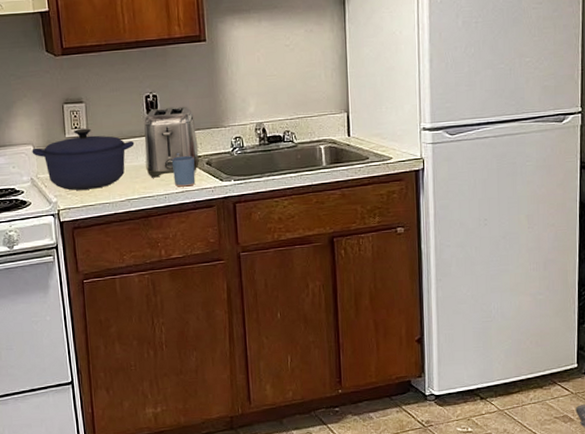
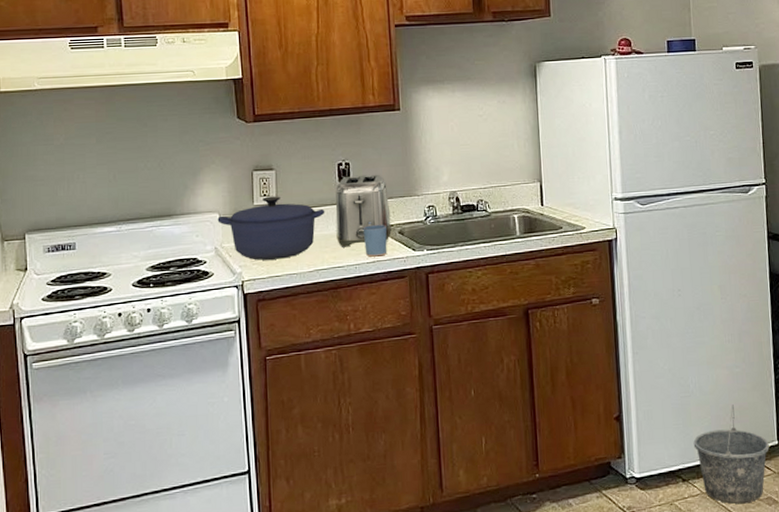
bucket: none [493,330,568,421] -> present [693,405,769,504]

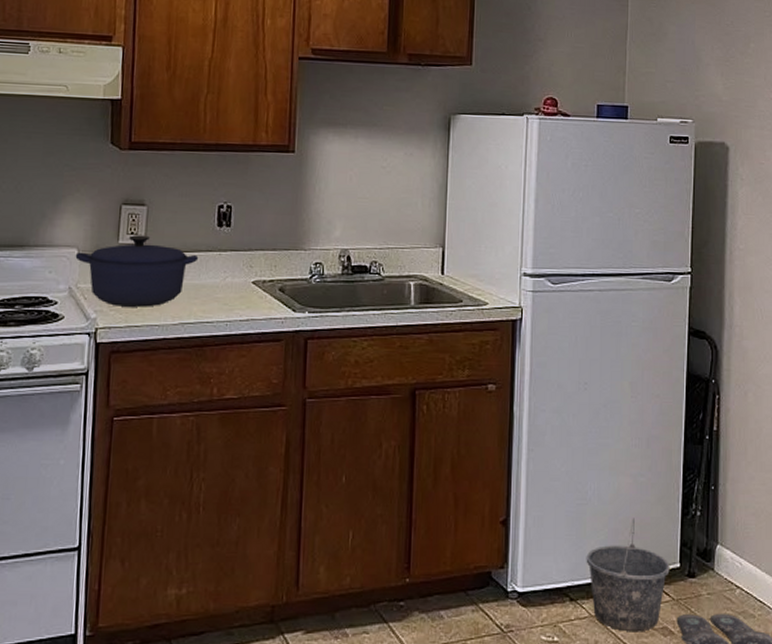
toaster: present [335,174,392,247] -> none [208,220,272,301]
mug: present [362,224,387,257] -> none [238,277,266,315]

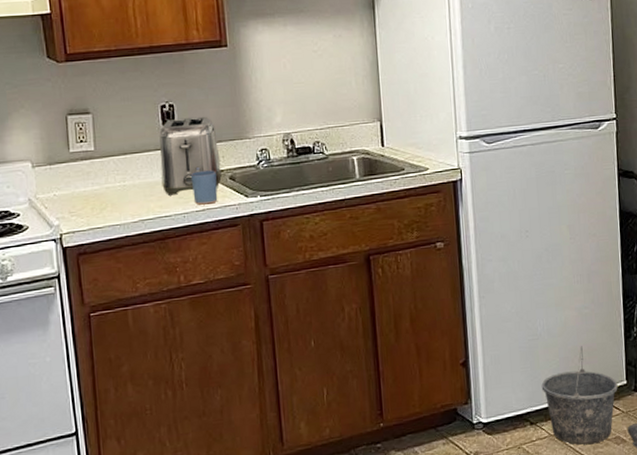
cooking pot: present [75,235,199,307] -> none [30,142,149,212]
toaster: none [208,220,272,301] -> present [159,116,222,196]
mug: none [238,277,266,315] -> present [190,169,218,205]

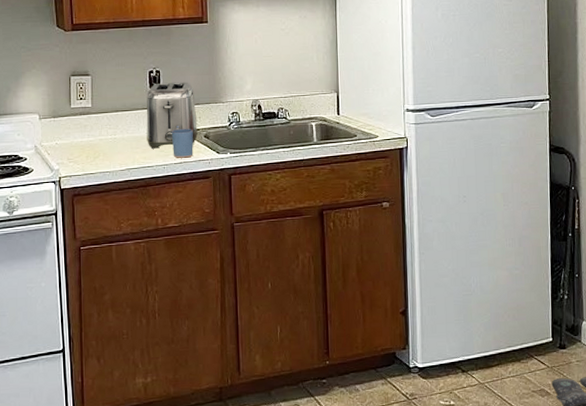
bucket: present [541,346,618,445] -> none [473,304,544,395]

